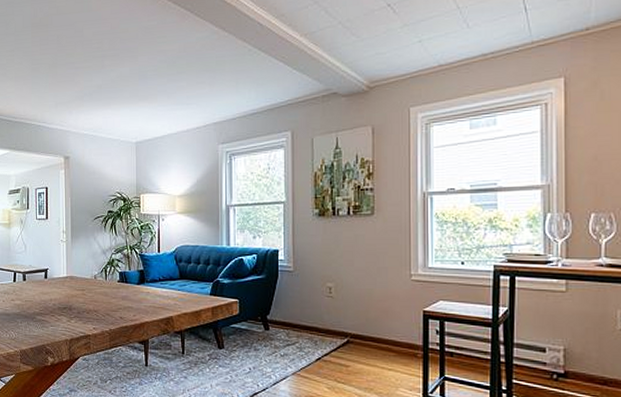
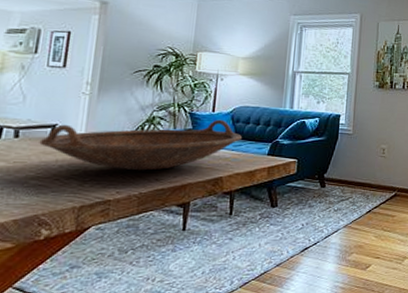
bowl: none [39,259,185,309] -> present [39,119,242,171]

